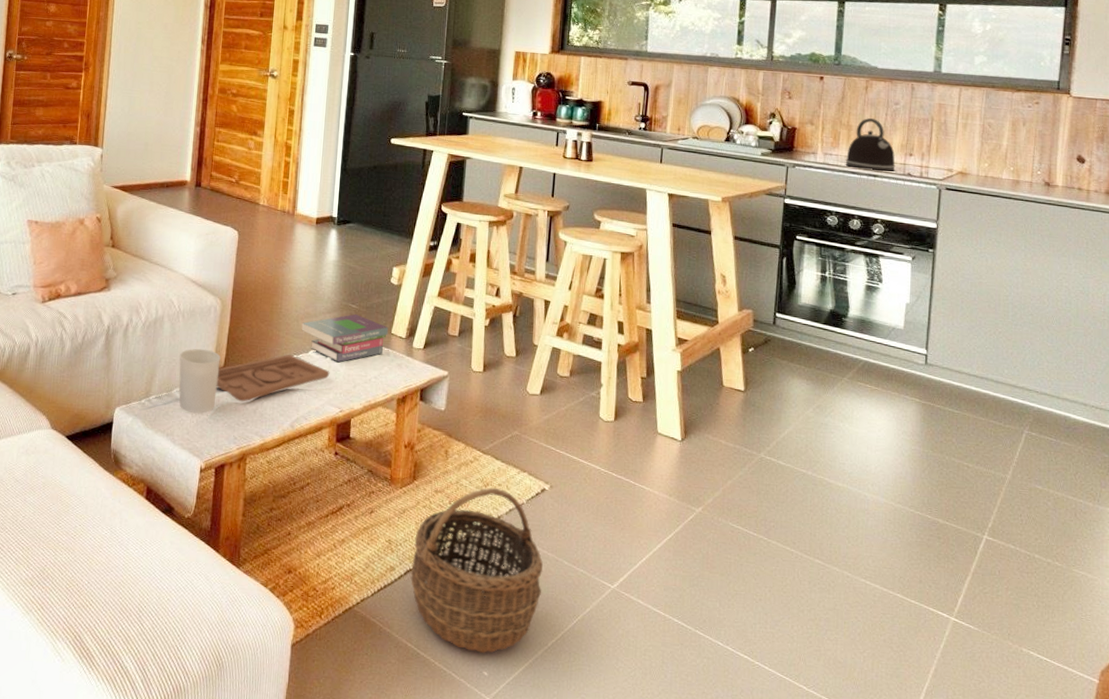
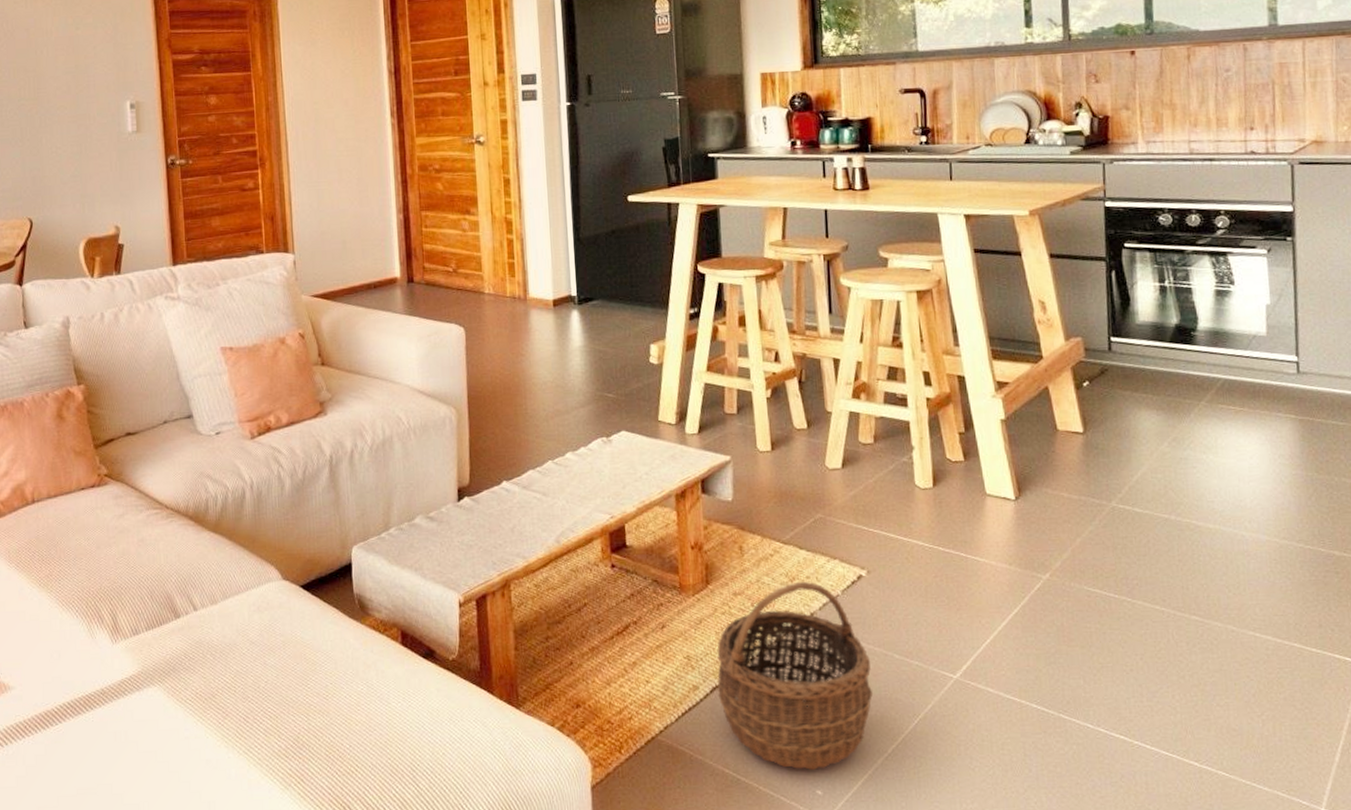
candle holder: present [179,348,221,413] -> none [416,467,466,541]
decorative tray: present [216,354,330,402] -> none [463,460,593,522]
books: present [301,313,389,363] -> none [553,403,655,462]
kettle: present [845,118,896,172] -> none [1173,92,1235,155]

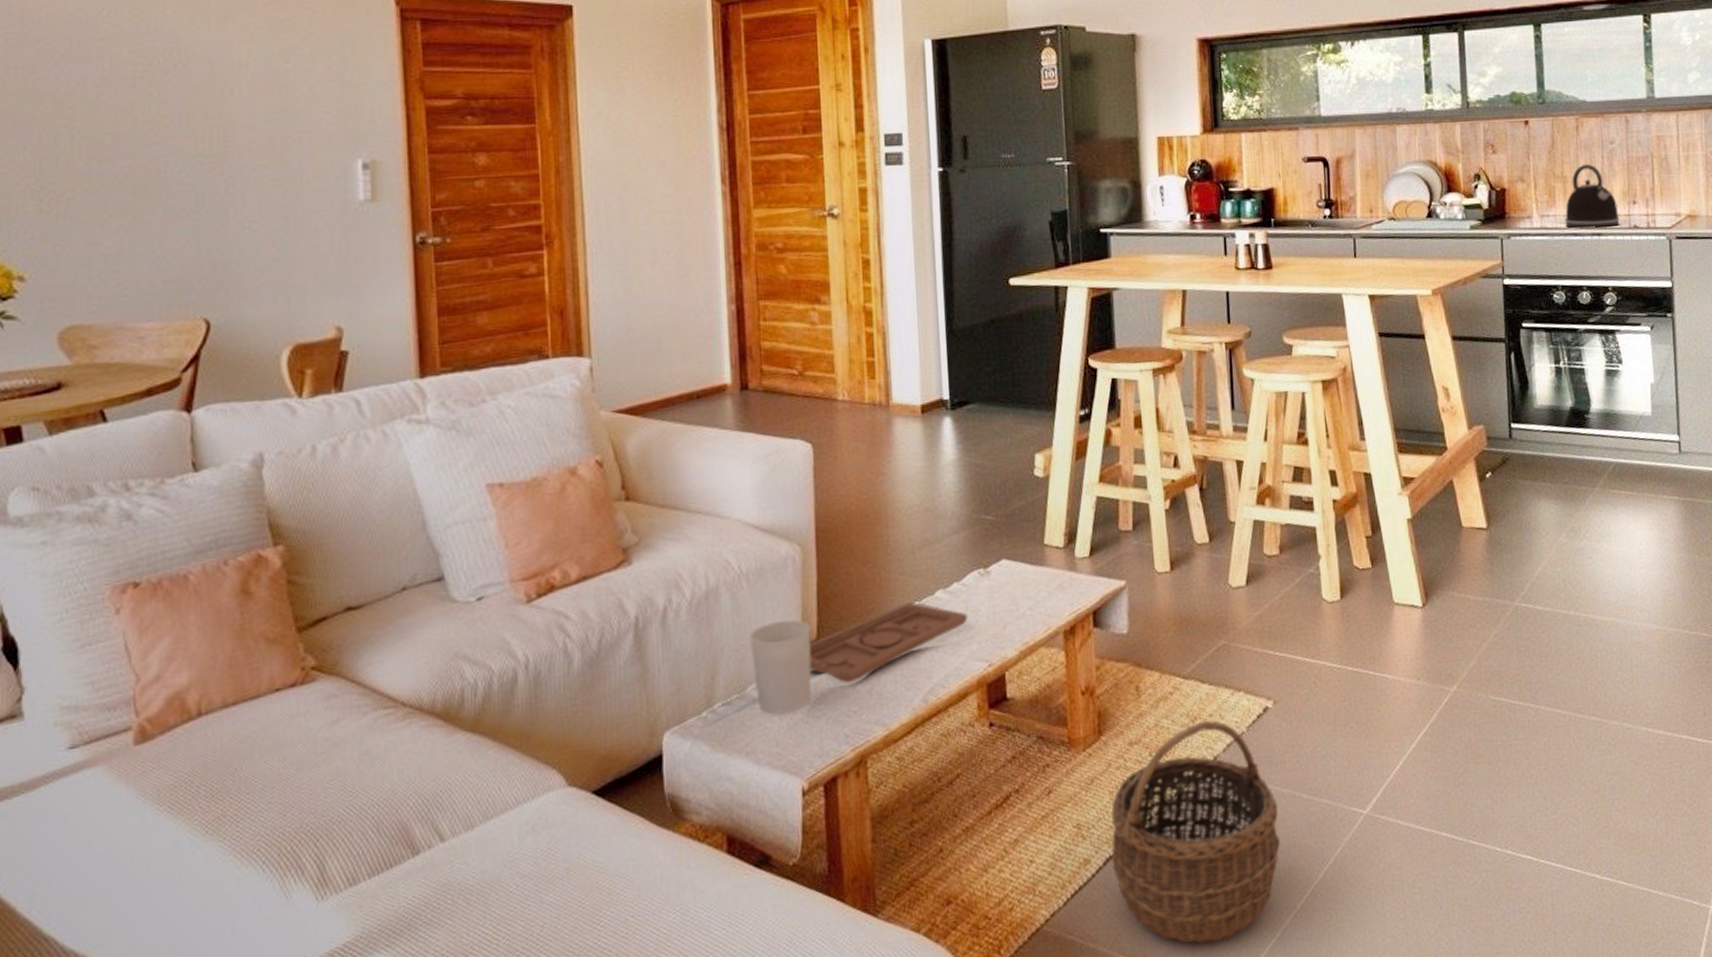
candle holder: none [416,467,466,541] -> present [749,619,812,715]
decorative tray: none [463,460,593,522] -> present [808,601,968,684]
kettle: none [1173,92,1235,155] -> present [1564,164,1620,230]

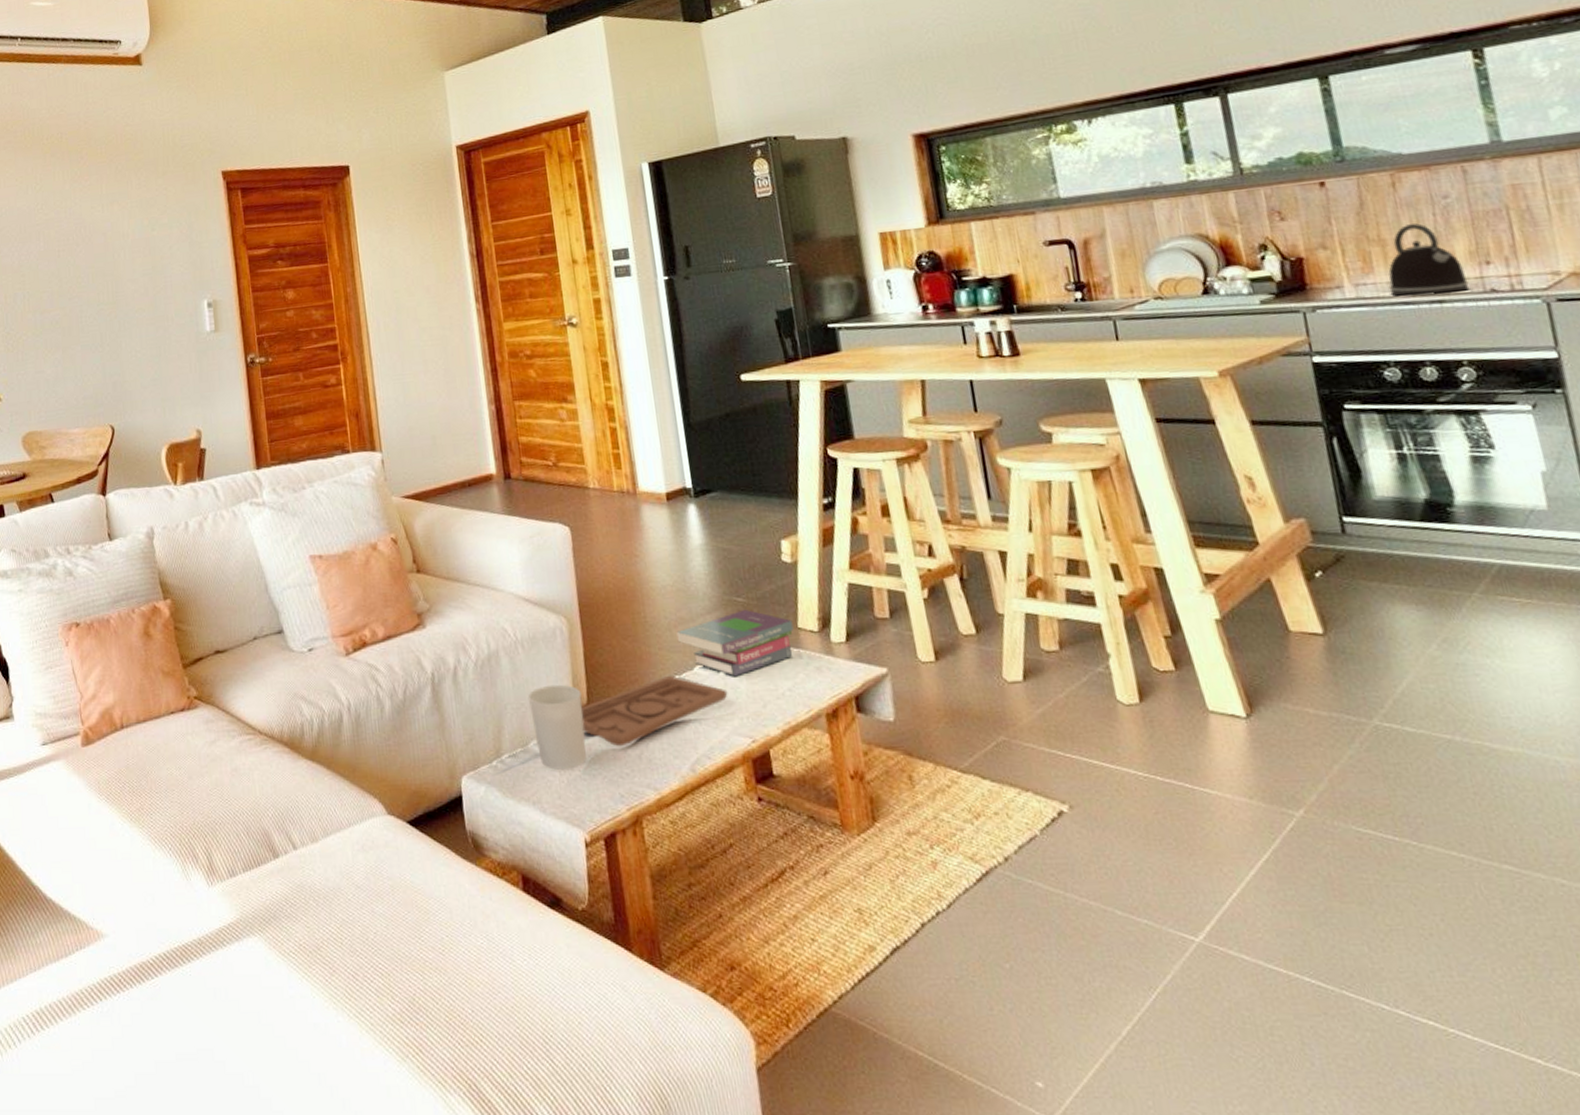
books: none [920,527,1040,600] -> present [676,609,794,677]
wicker basket: present [1111,720,1281,943] -> none [893,818,1094,1055]

